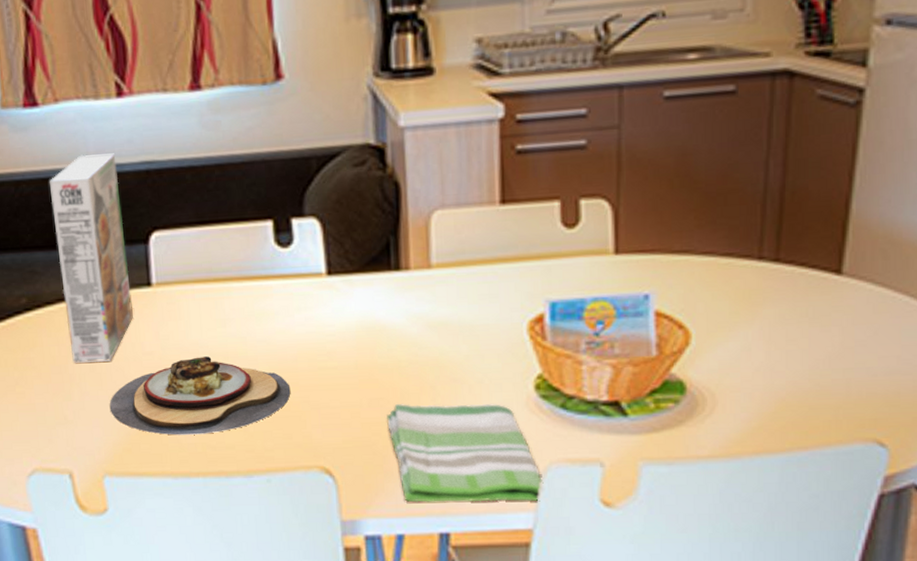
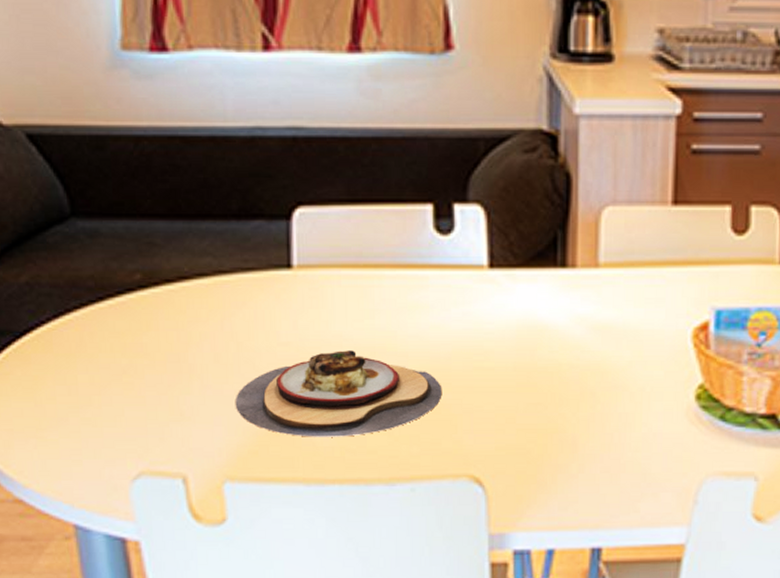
cereal box: present [48,153,133,363] -> none [176,112,268,351]
dish towel: present [387,403,544,503] -> none [544,409,699,516]

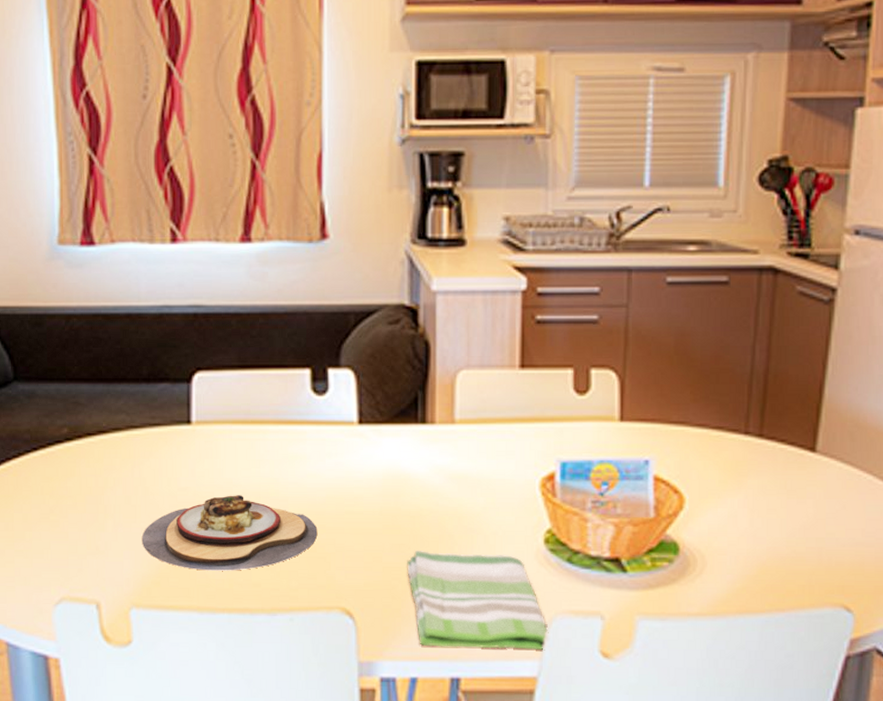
dish towel: none [544,409,699,516] -> present [407,550,549,651]

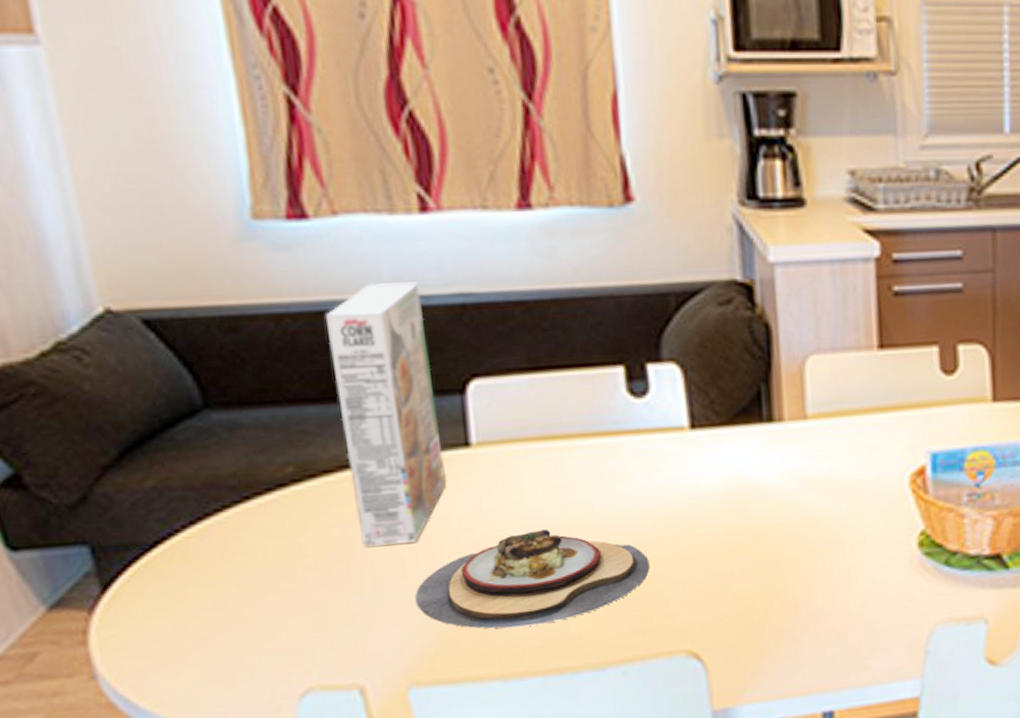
cereal box: none [99,294,171,495] -> present [324,282,446,547]
dish towel: present [407,550,549,651] -> none [762,565,930,681]

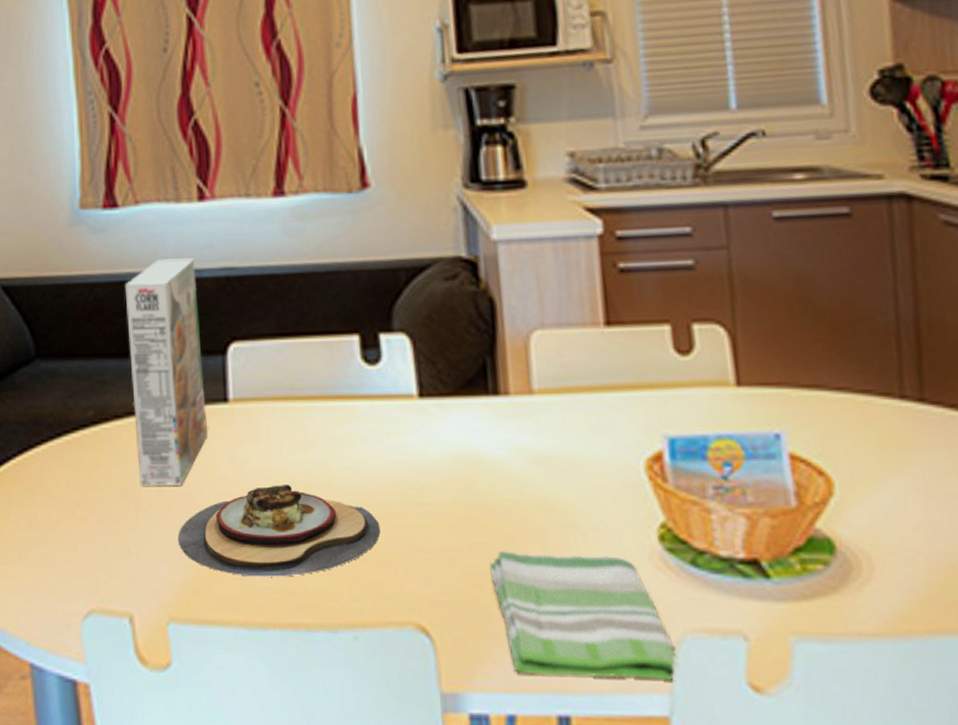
dish towel: none [762,565,930,681] -> present [490,550,678,682]

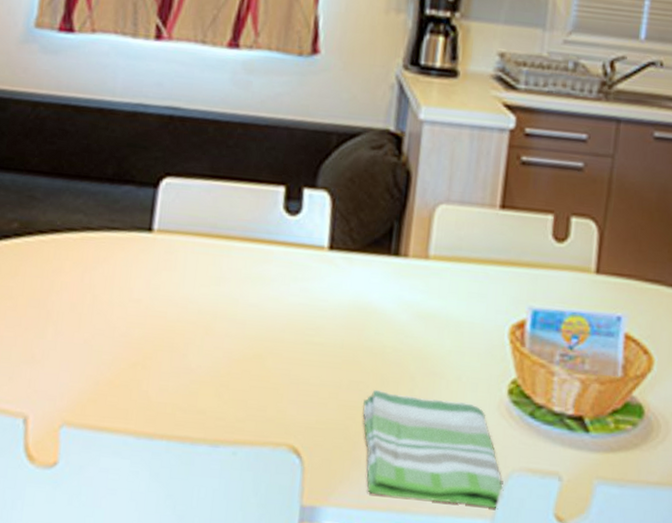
cereal box: present [124,258,207,486] -> none [54,88,142,303]
plate: present [177,485,381,577] -> none [82,312,274,395]

